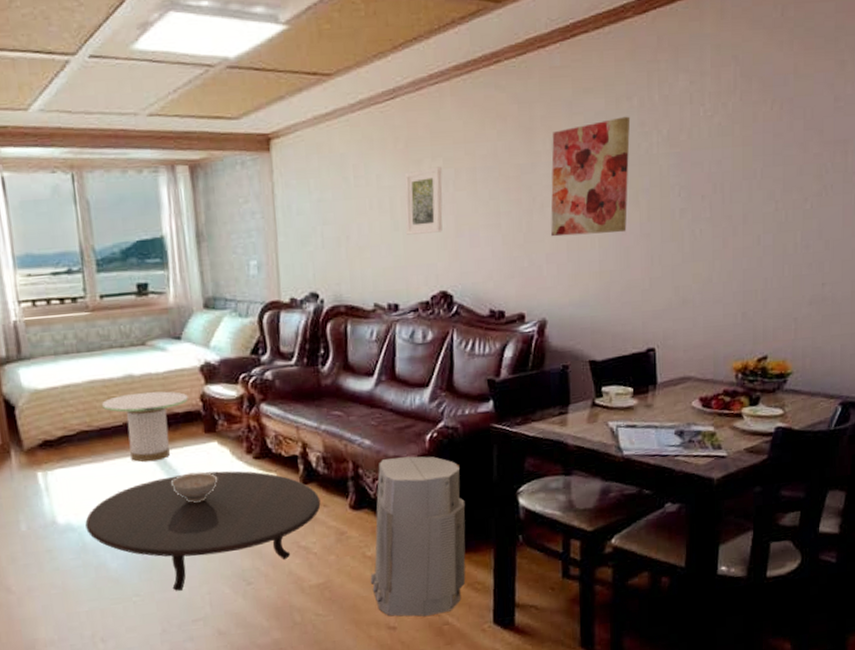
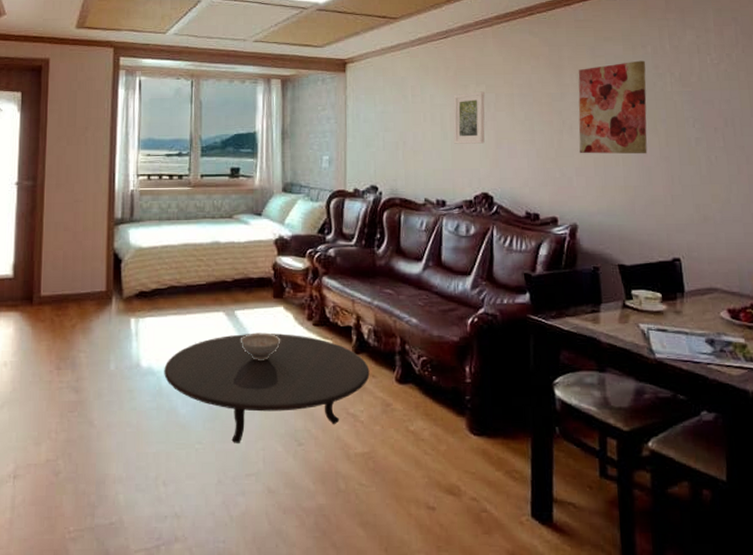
side table: present [102,391,188,462] -> none [192,257,262,319]
air purifier: present [370,456,466,617] -> none [412,338,504,501]

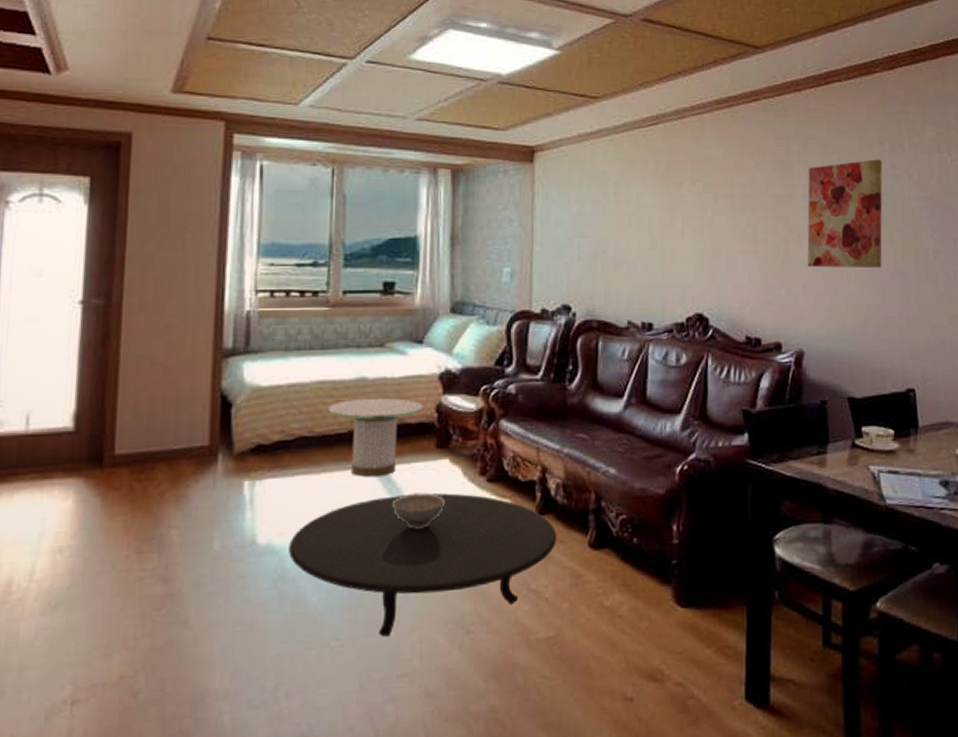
side table: none [192,257,262,319] -> present [329,397,423,477]
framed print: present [453,91,485,144] -> none [663,191,701,254]

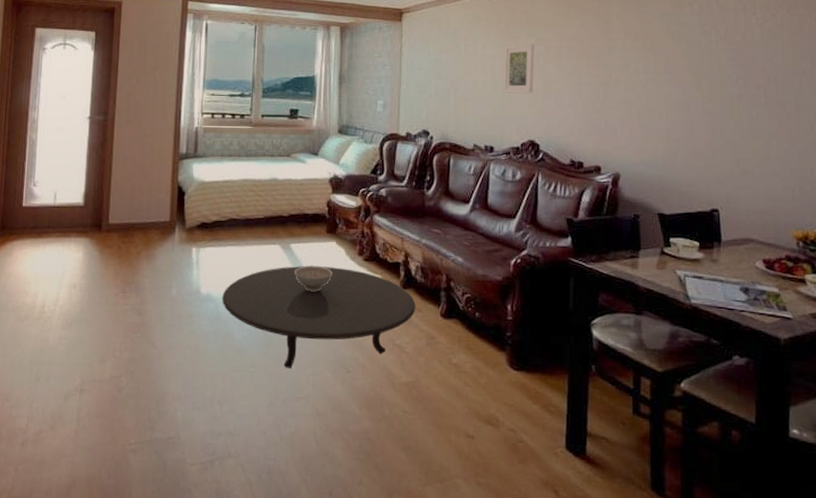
side table: present [329,397,423,477] -> none [250,193,317,252]
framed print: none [663,191,701,254] -> present [503,43,535,93]
wall art: present [807,159,883,269] -> none [624,18,692,108]

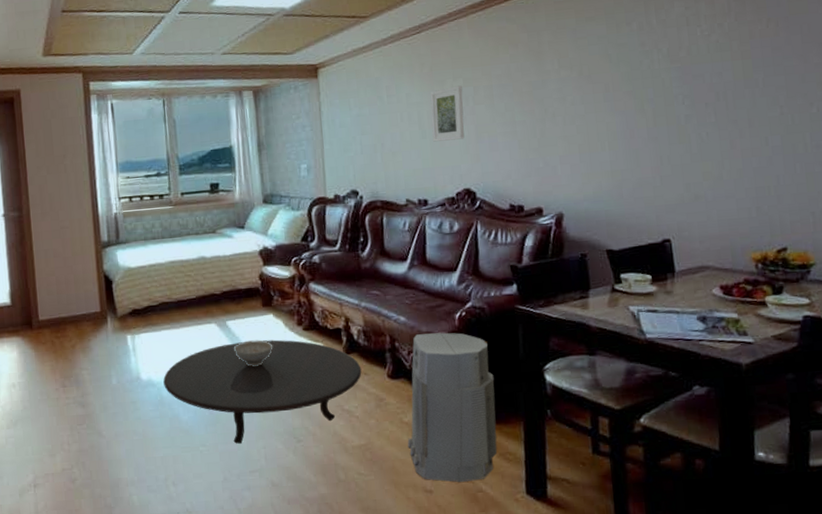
air purifier: none [454,276,543,431] -> present [407,332,498,483]

